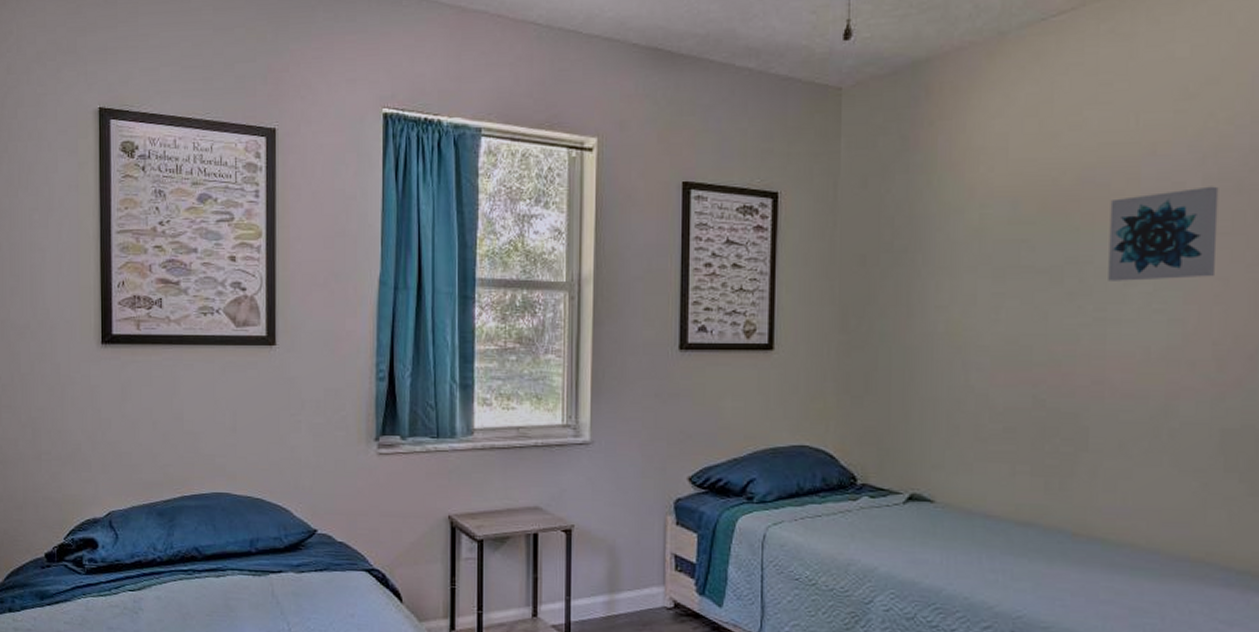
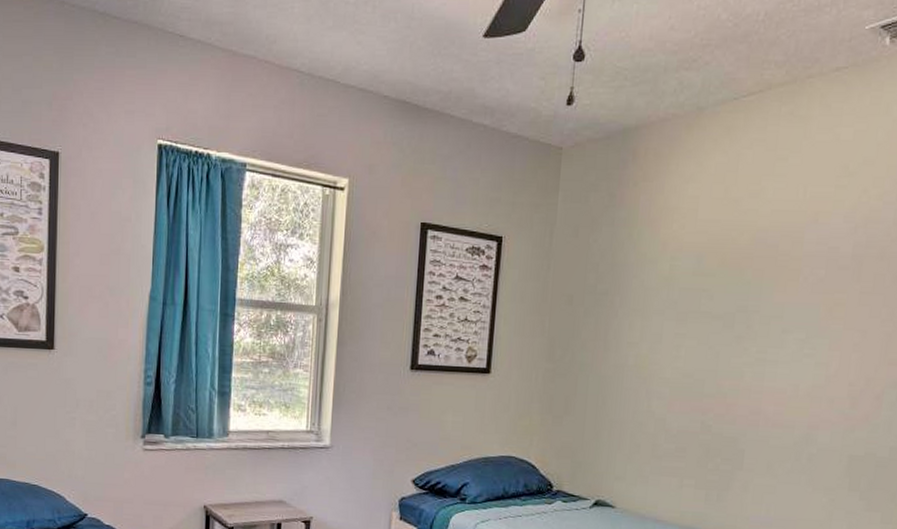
wall art: present [1108,186,1219,281] -> none [770,252,866,329]

